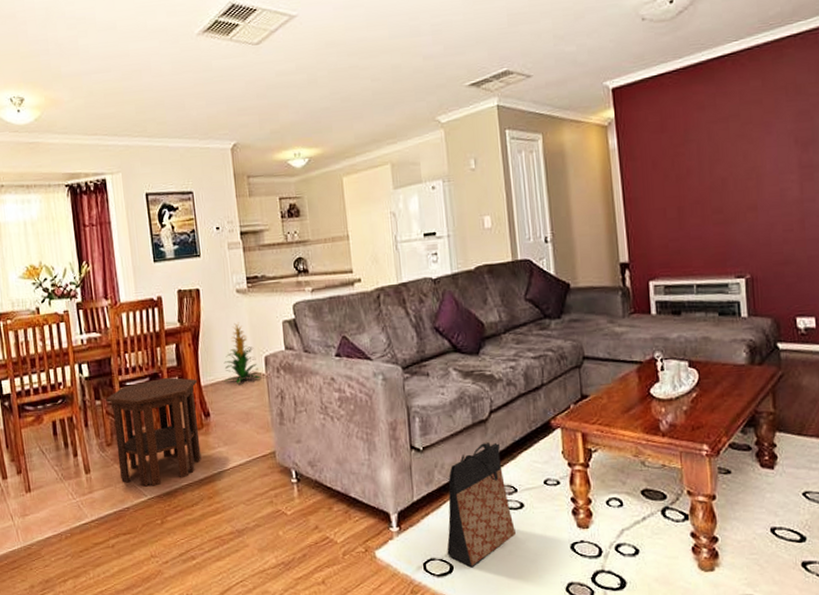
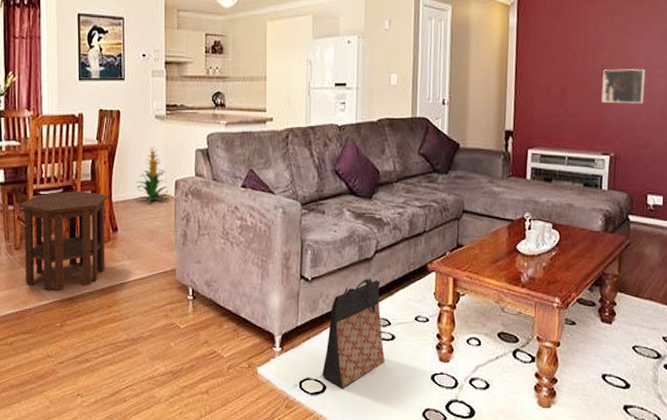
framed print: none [724,176,777,220] -> present [601,68,645,104]

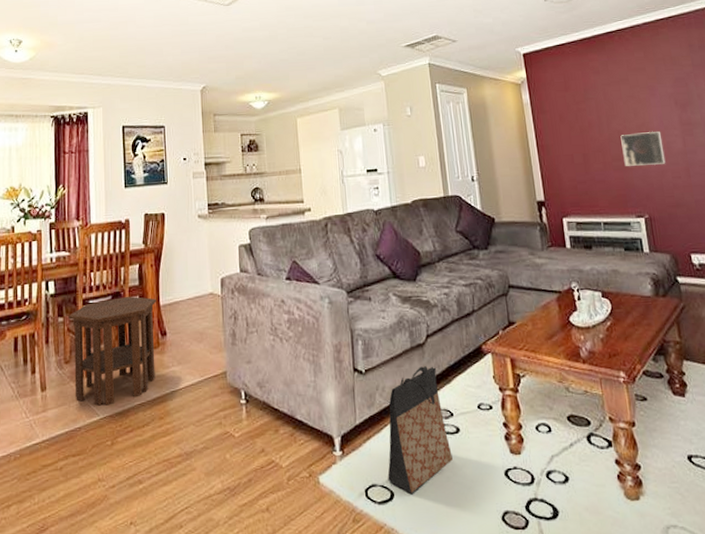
indoor plant: present [134,146,170,203] -> none [182,245,217,303]

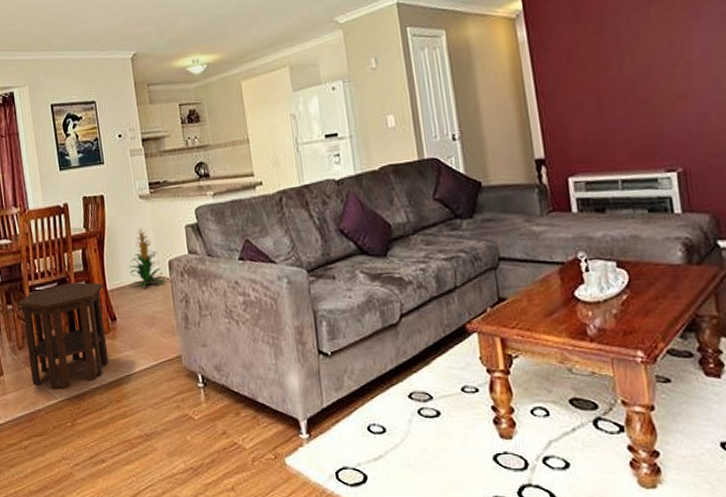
indoor plant: none [182,245,217,303] -> present [128,227,166,287]
bag: present [387,366,453,494] -> none [359,347,433,477]
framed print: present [620,131,666,166] -> none [648,63,710,110]

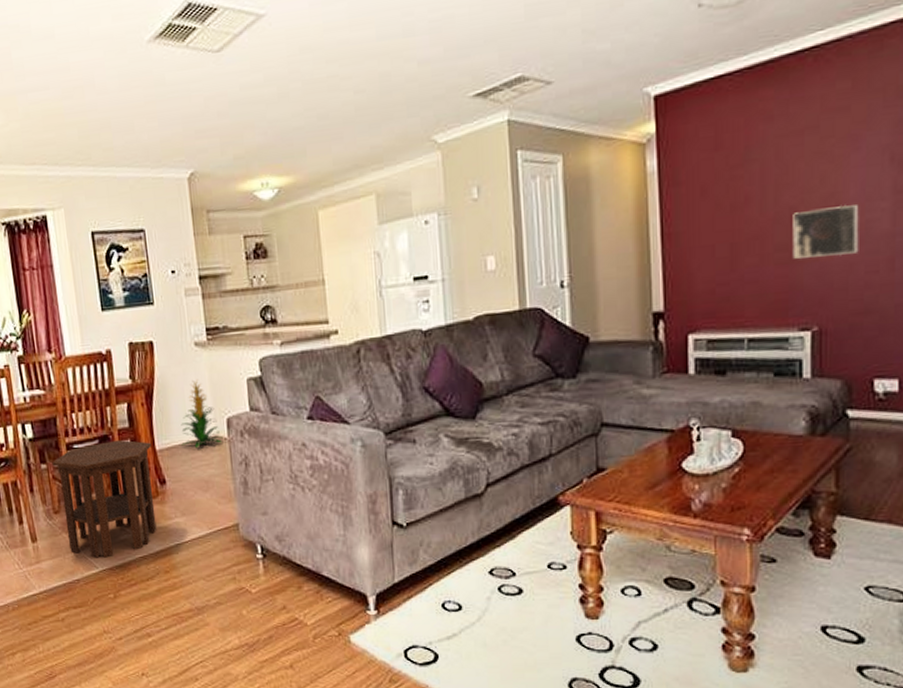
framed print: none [648,63,710,110] -> present [793,204,859,259]

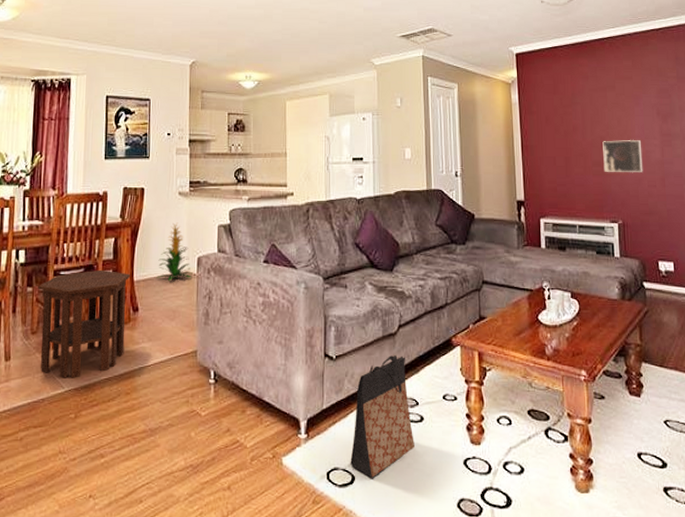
bag: none [431,519,512,656] -> present [350,355,414,478]

